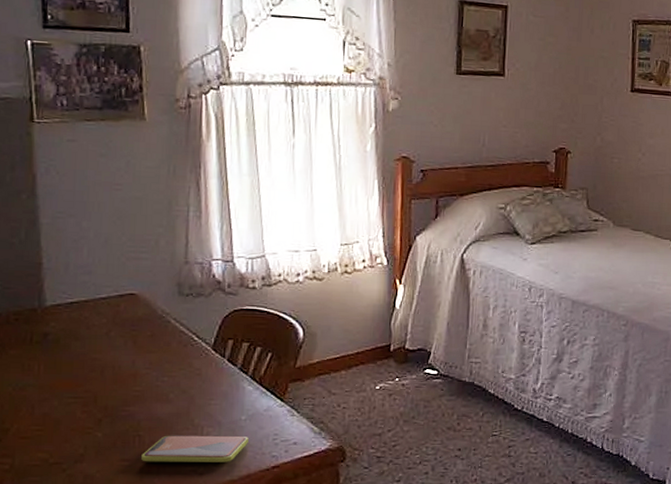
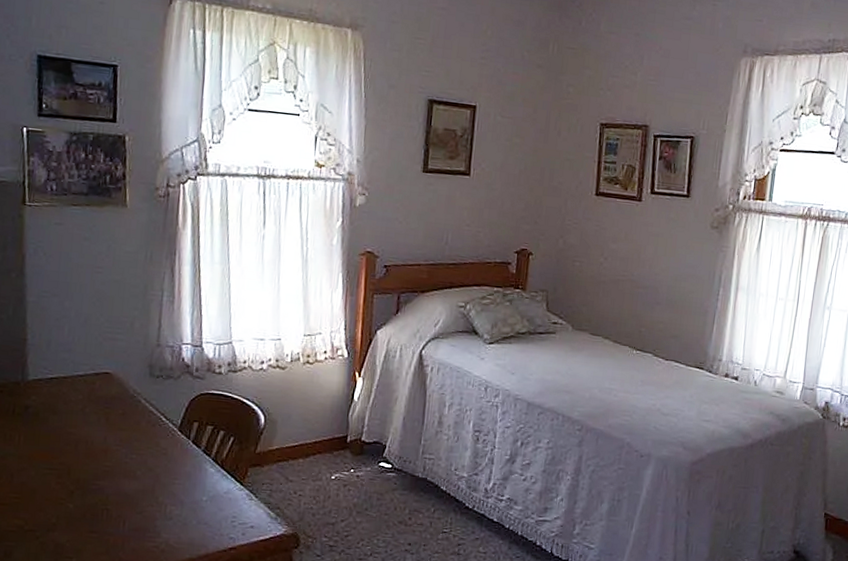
smartphone: present [141,435,248,462] -> none [108,510,208,541]

